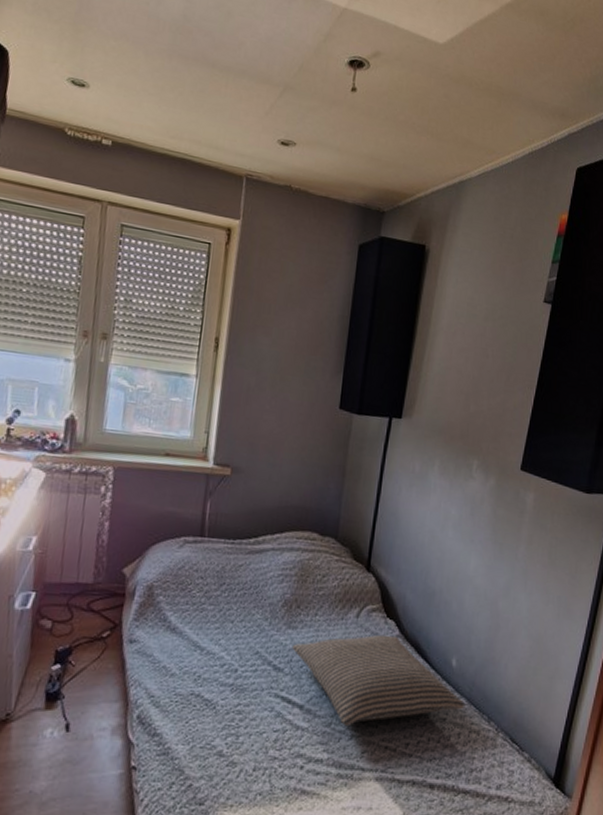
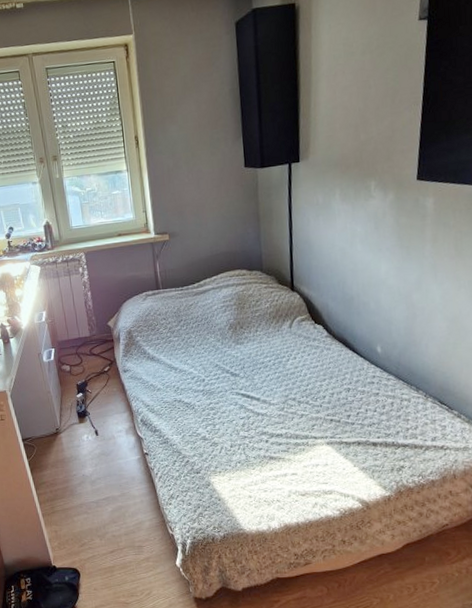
pillow: present [292,634,466,725] -> none [242,336,395,408]

